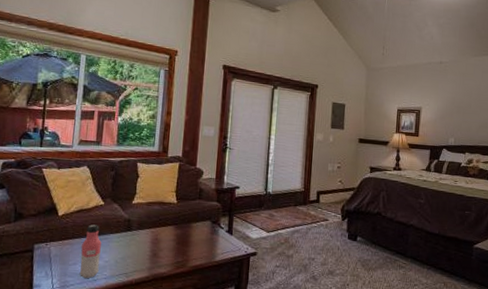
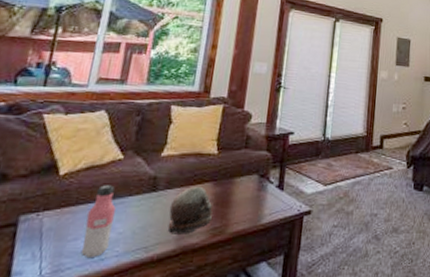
decorative egg: none [141,228,175,265] -> present [168,186,212,234]

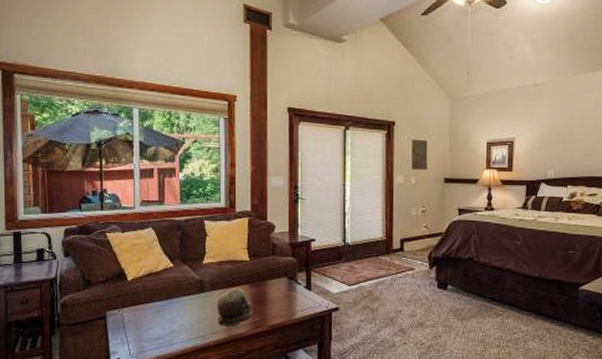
water bottle: present [80,185,116,259] -> none [155,288,175,344]

